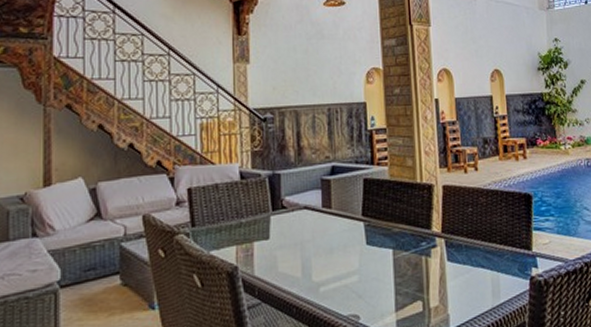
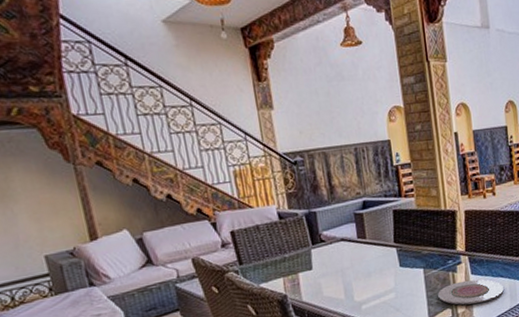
plate: none [408,268,485,299] -> present [438,279,504,305]

